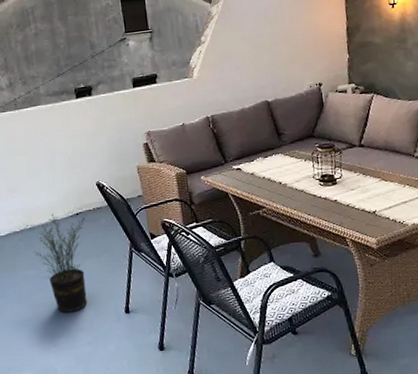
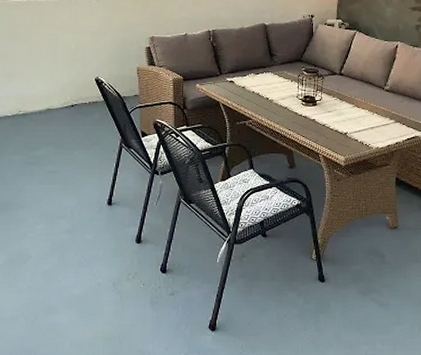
potted plant: present [35,214,88,313] -> none [24,103,83,200]

